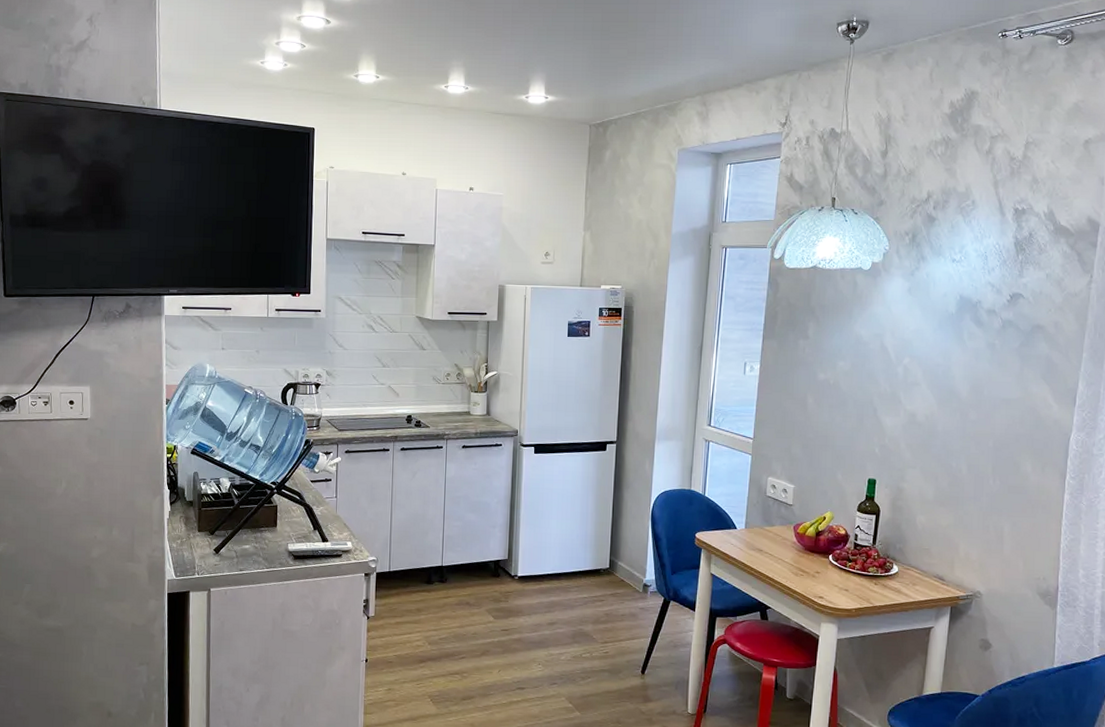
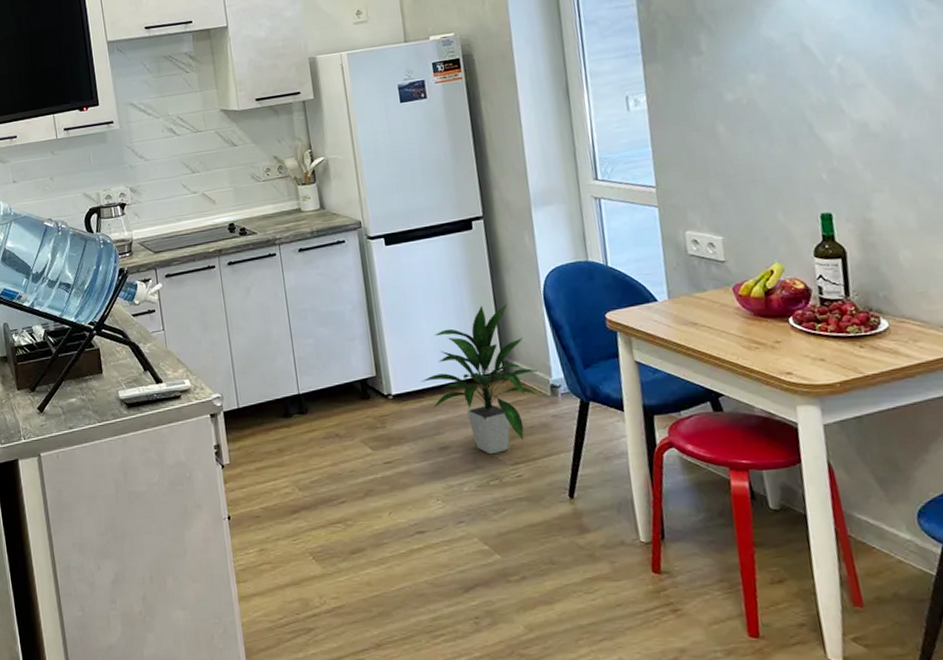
indoor plant: none [542,513,637,633] -> present [420,302,540,455]

